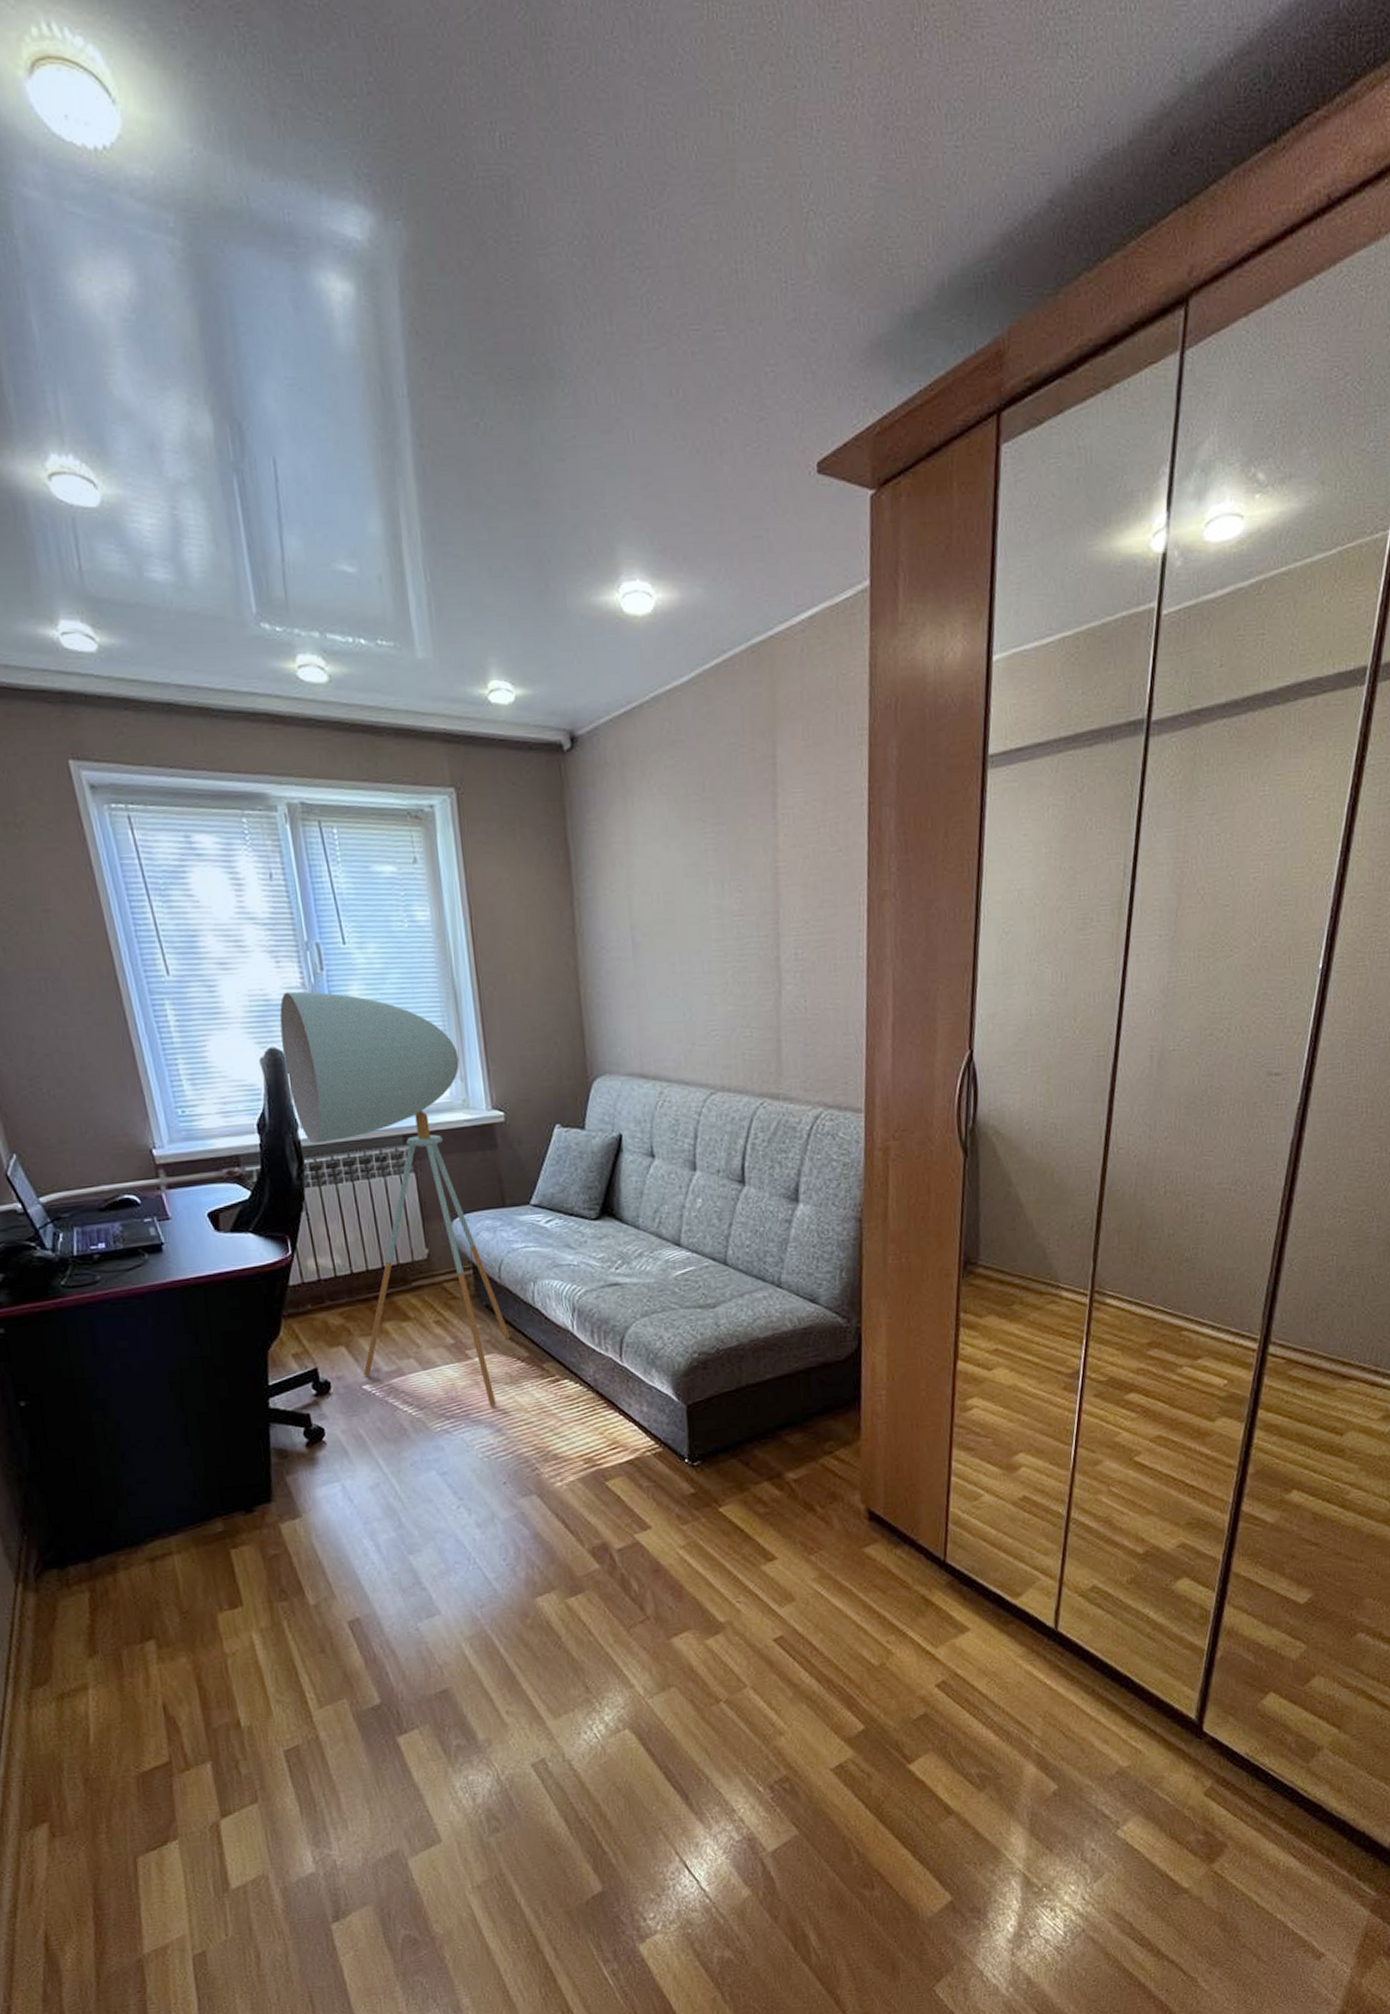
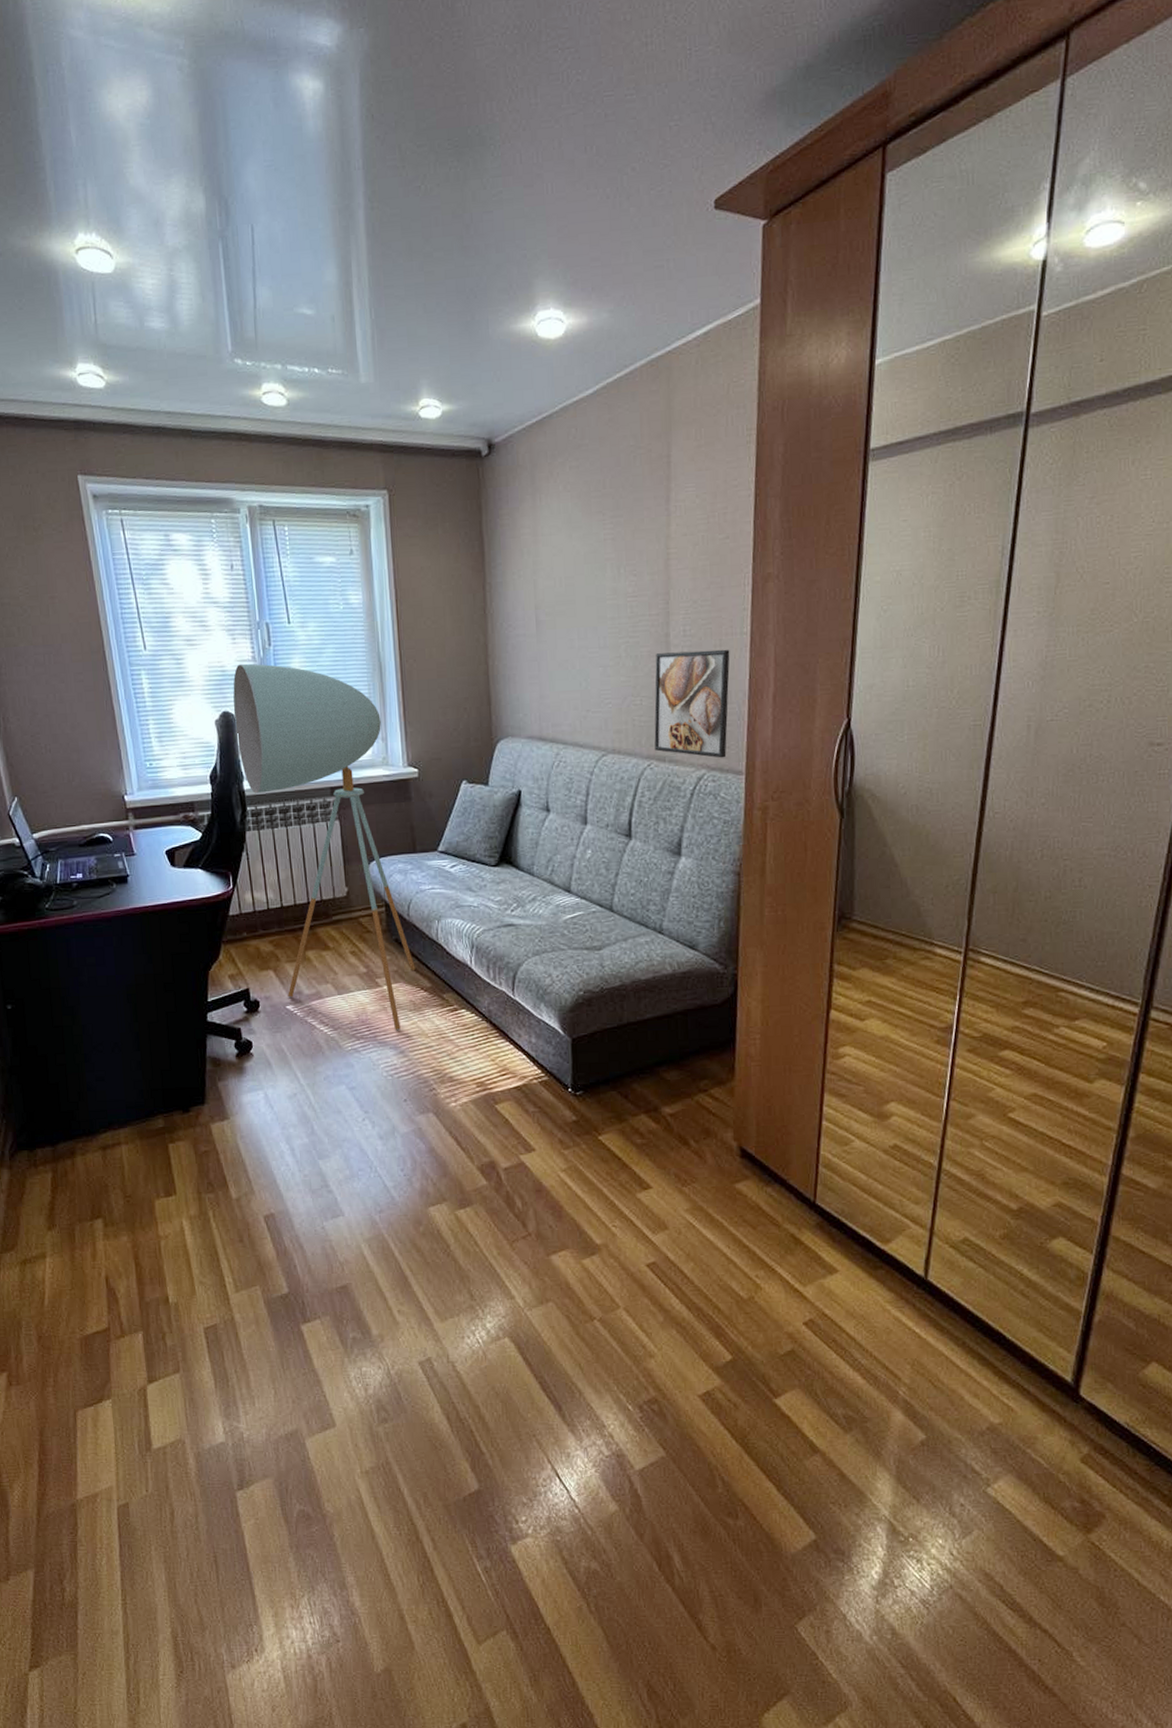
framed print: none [765,975,846,1095] -> present [654,649,730,758]

